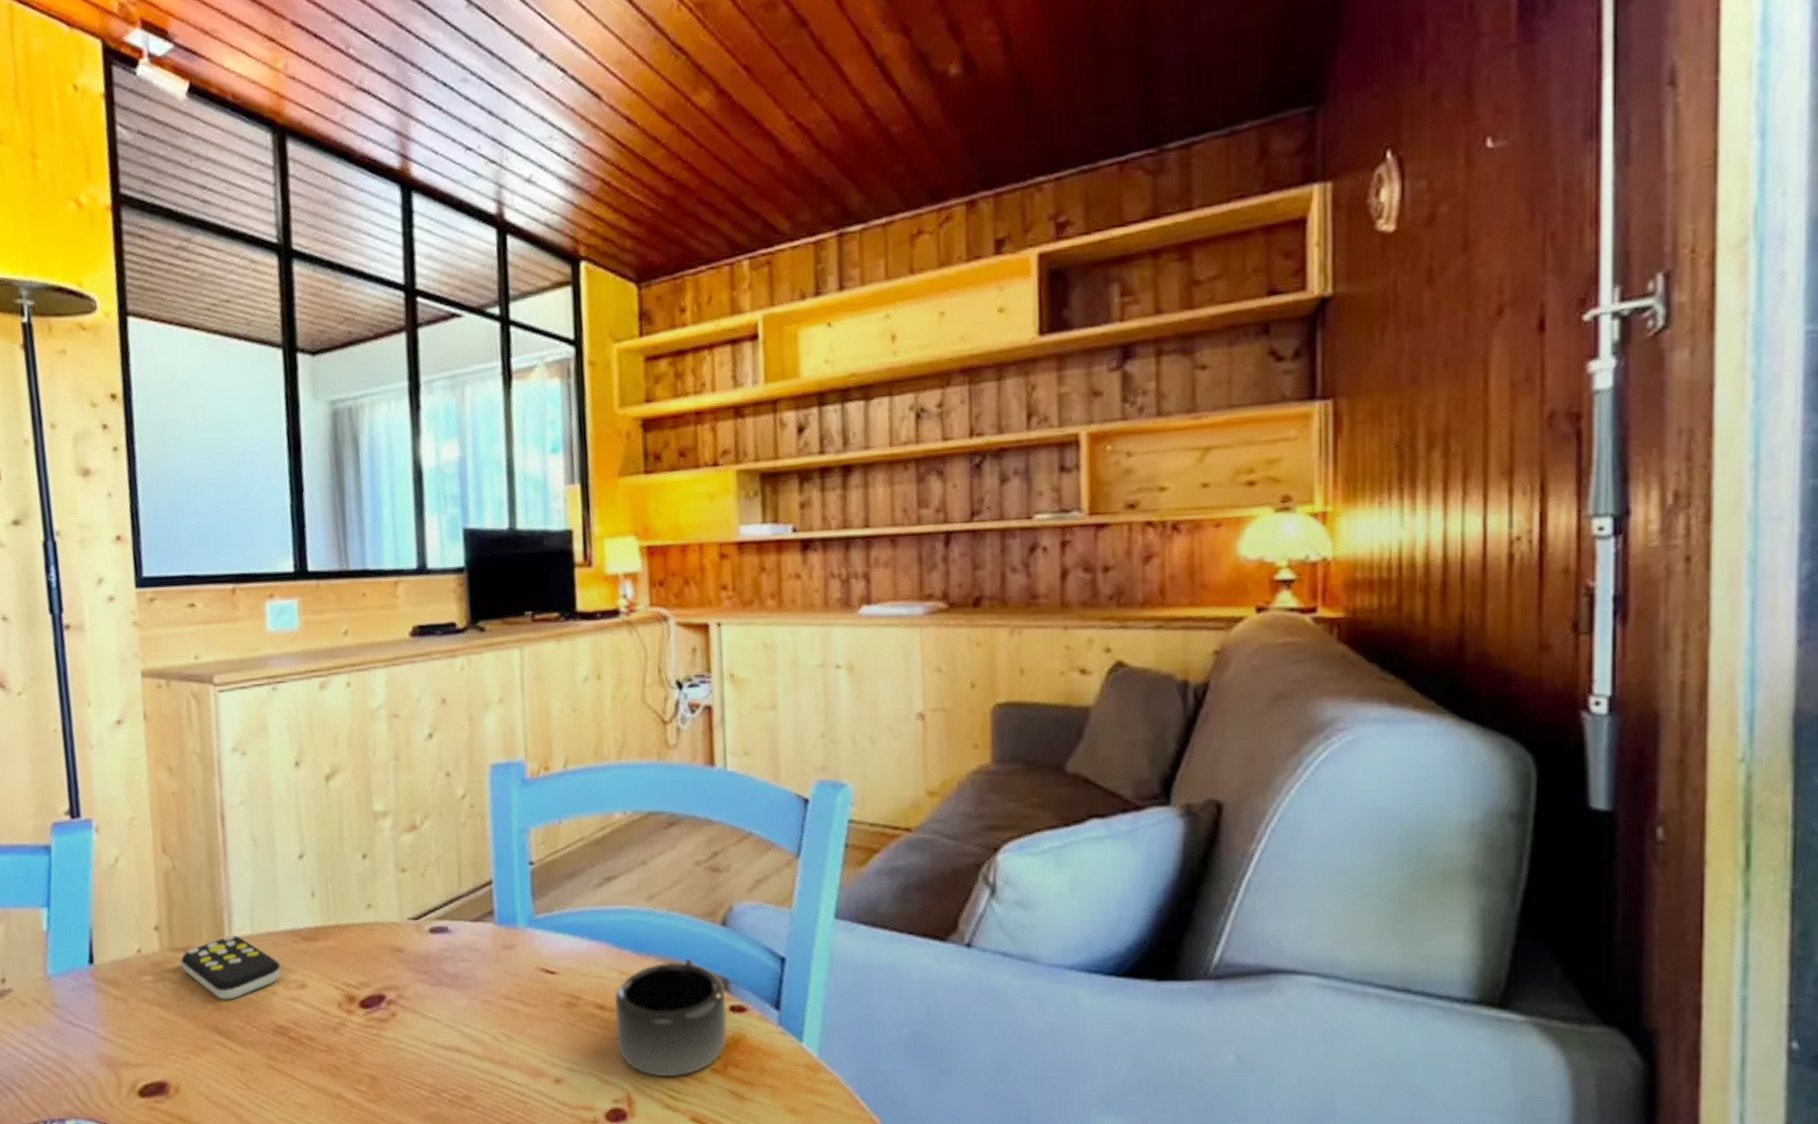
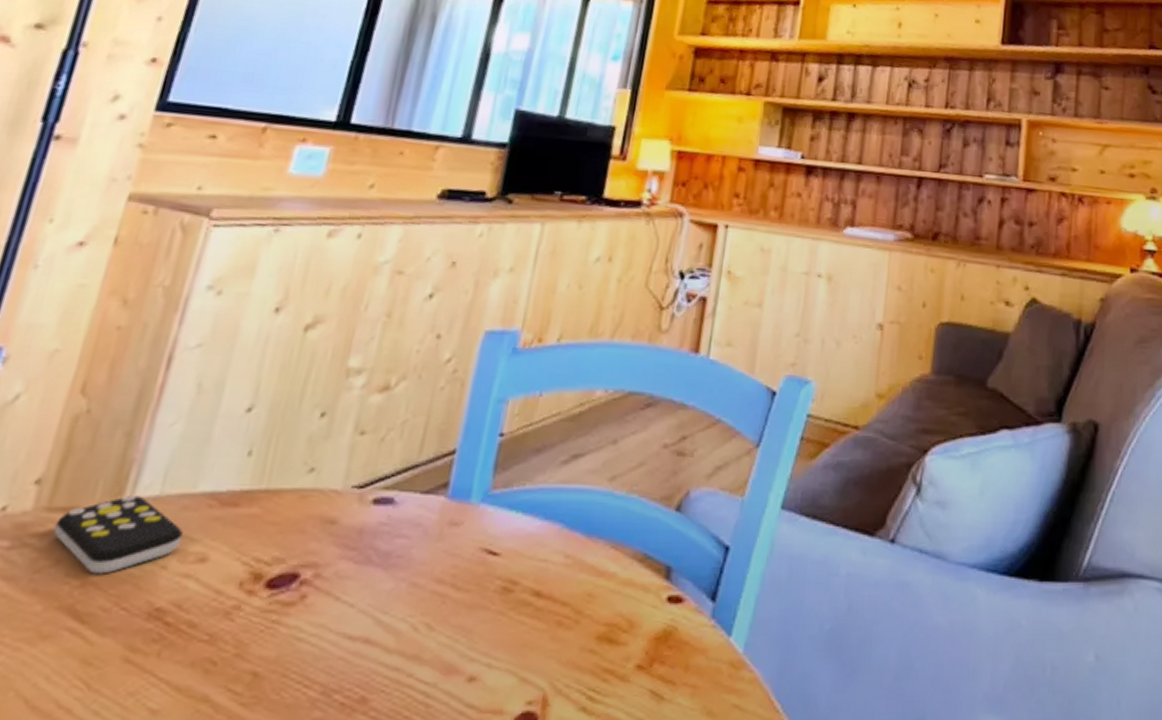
mug: present [615,958,728,1077] -> none [544,544,667,675]

